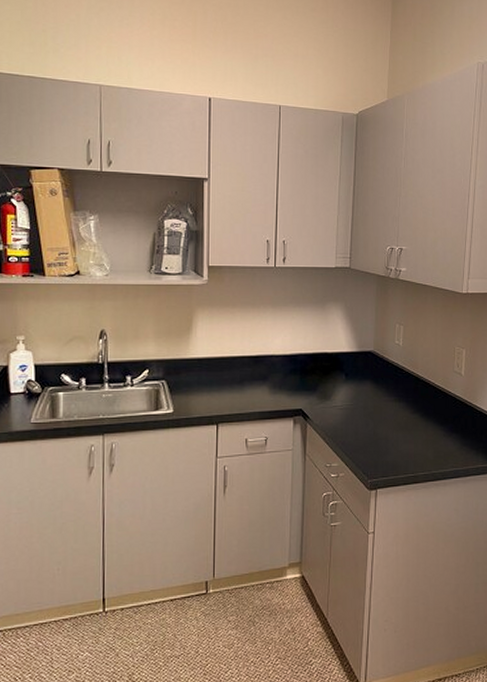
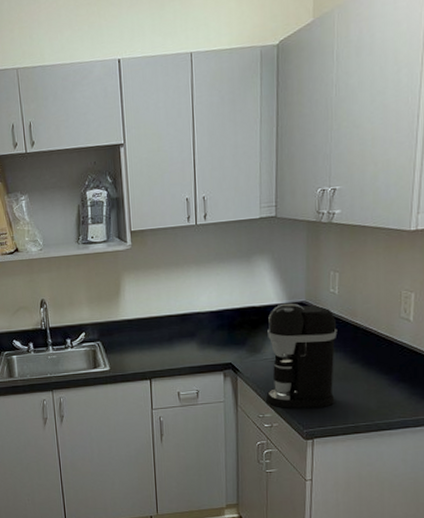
coffee maker: none [334,351,401,457] -> present [266,303,338,408]

